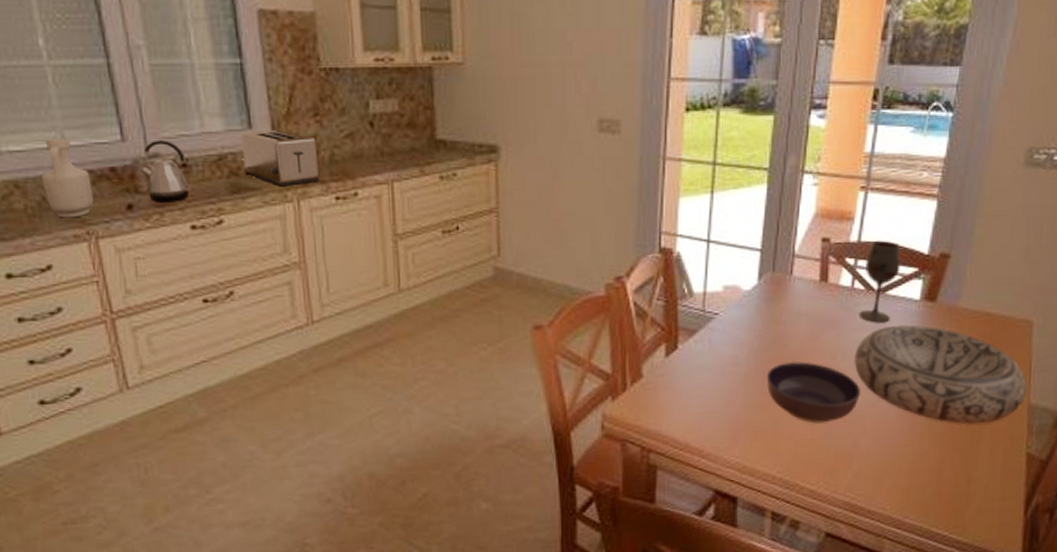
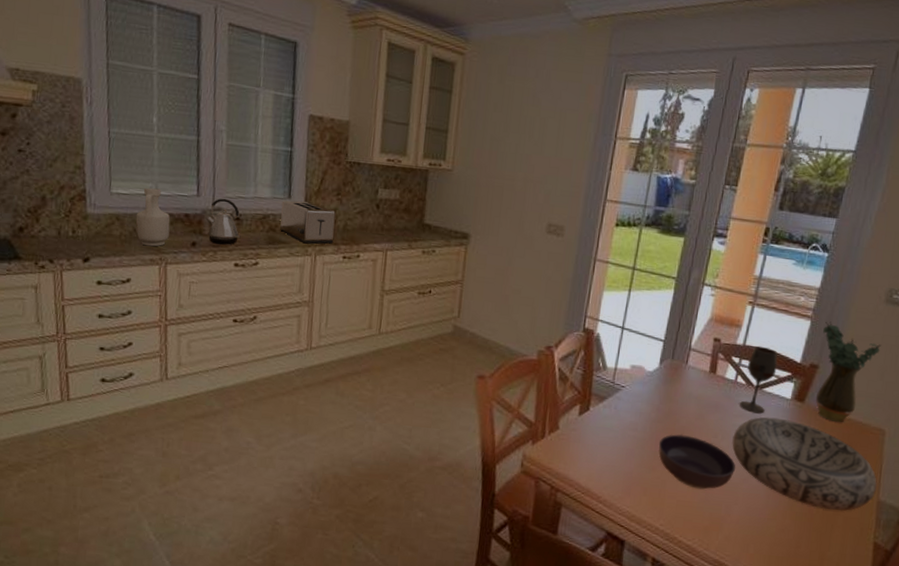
vase: none [949,198,1024,319] -> present [815,321,882,422]

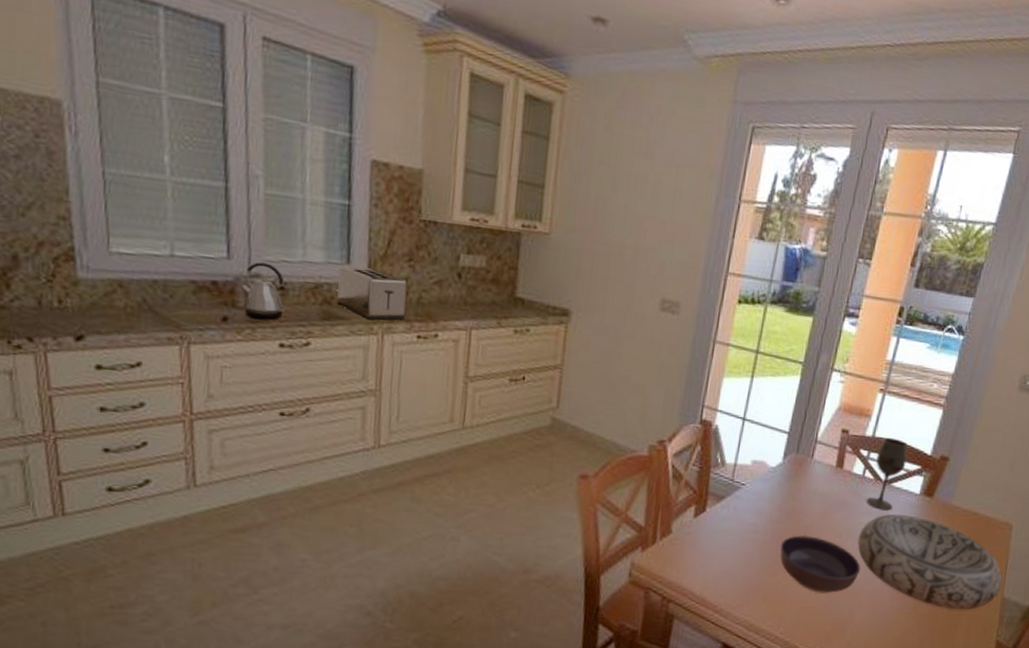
ceramic jug: present [136,187,170,247] -> none [145,246,193,322]
vase: present [815,321,882,422] -> none [944,410,1014,517]

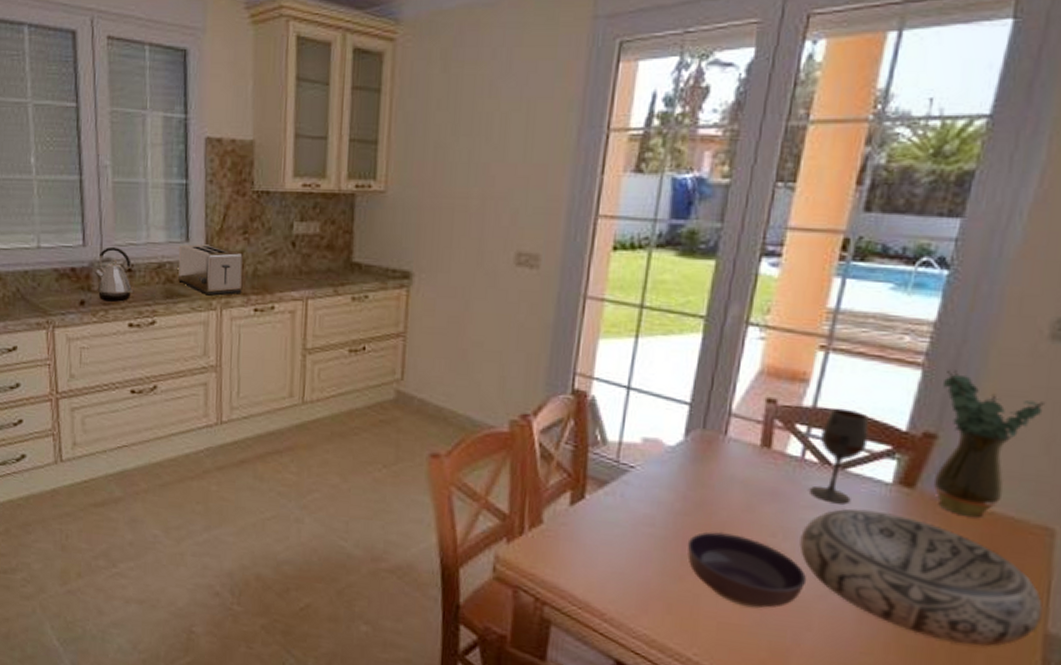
vase: none [944,410,1014,517] -> present [933,370,1046,517]

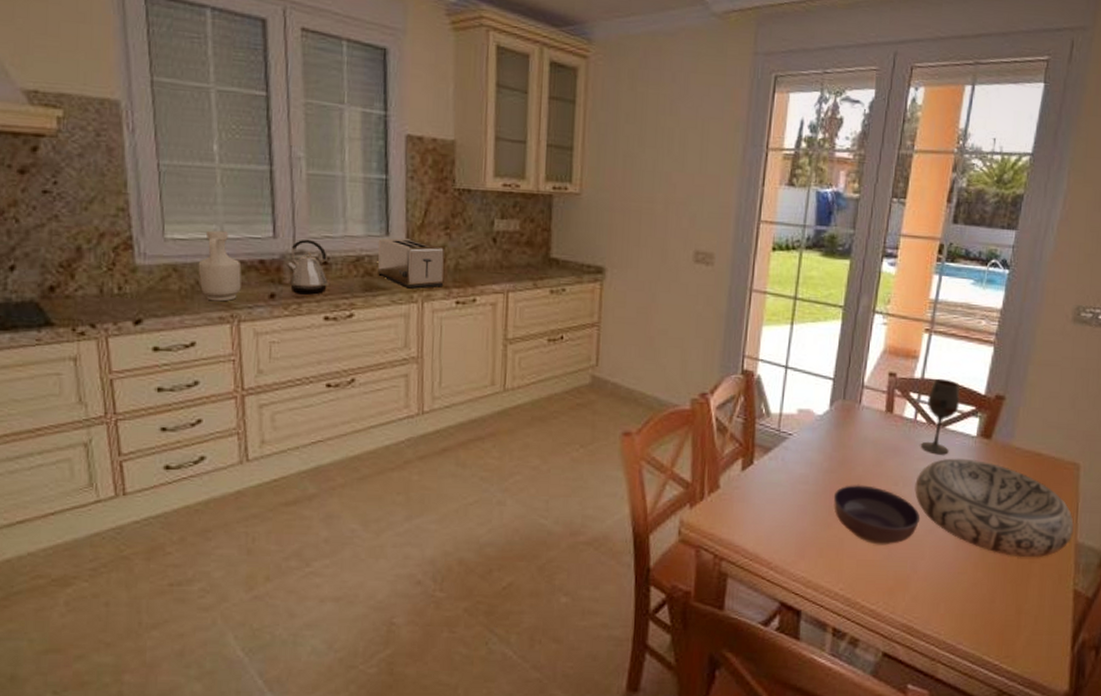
ceramic jug: none [18,240,56,308] -> present [198,230,242,302]
vase: present [933,370,1046,517] -> none [1003,346,1072,458]

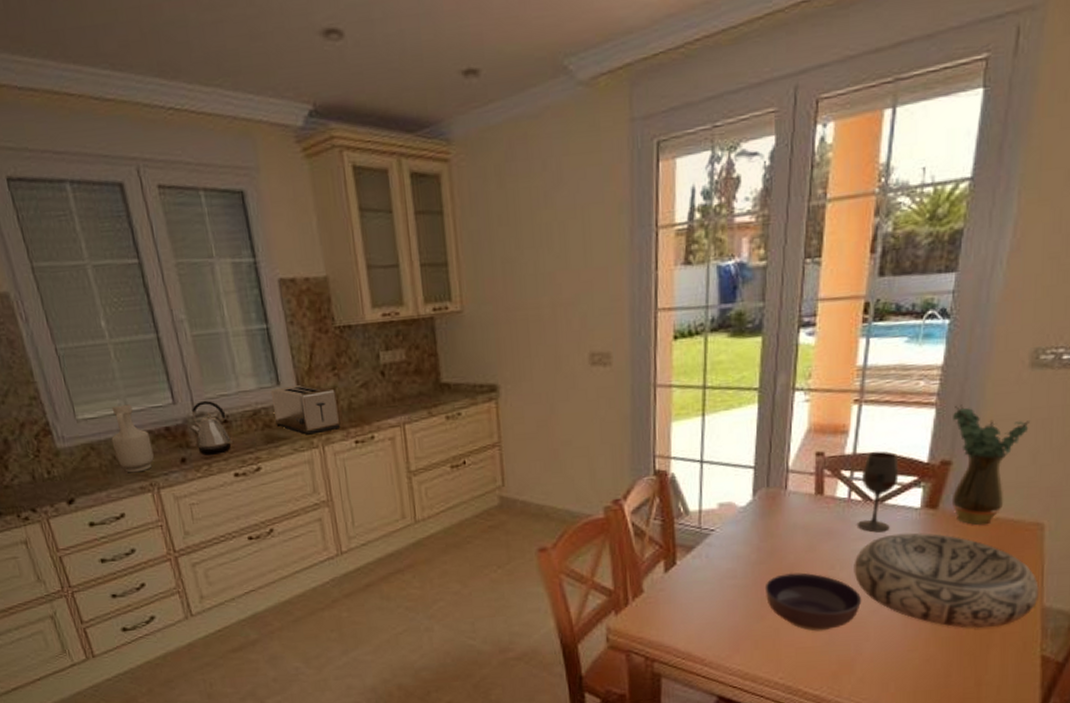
vase: none [1003,346,1072,458] -> present [951,404,1031,525]

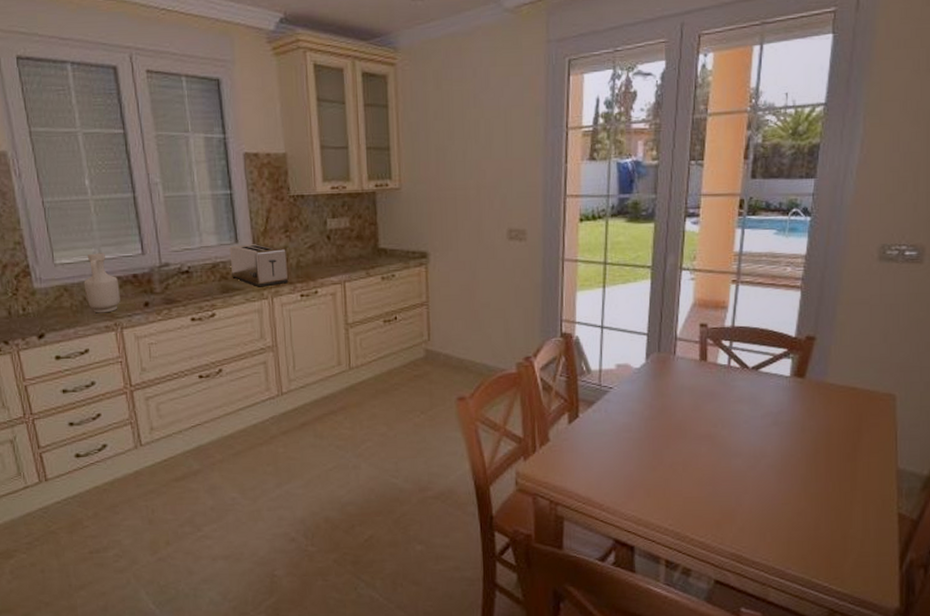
kettle: present [189,400,234,455] -> none [154,252,193,301]
bowl: present [764,572,862,632] -> none [656,429,741,483]
ceramic bowl: present [854,532,1039,629] -> none [733,398,894,486]
wine glass: present [858,451,899,533] -> none [737,325,771,396]
vase: present [951,404,1031,525] -> none [816,289,881,393]

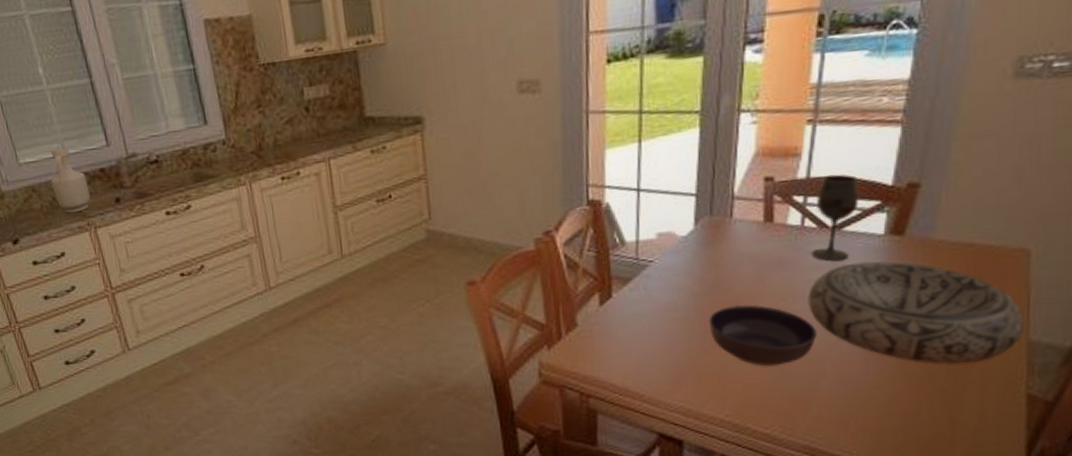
toaster: present [229,244,289,287] -> none [198,123,267,173]
bowl: none [656,429,741,483] -> present [708,305,818,367]
ceramic bowl: none [733,398,894,486] -> present [808,261,1024,365]
wine glass: none [737,325,771,396] -> present [812,174,859,262]

